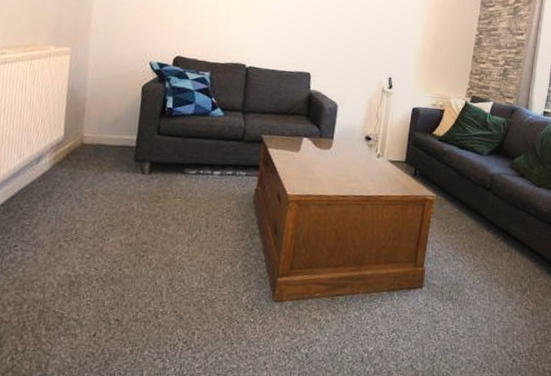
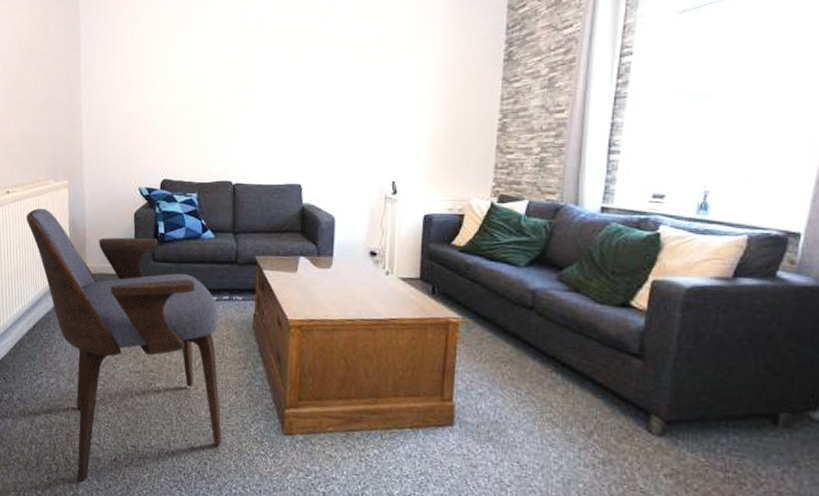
armchair: none [15,73,221,361] -> present [26,208,222,482]

